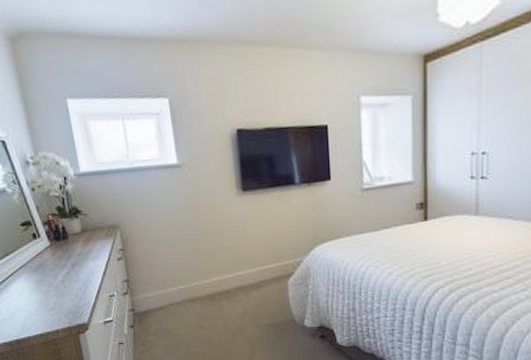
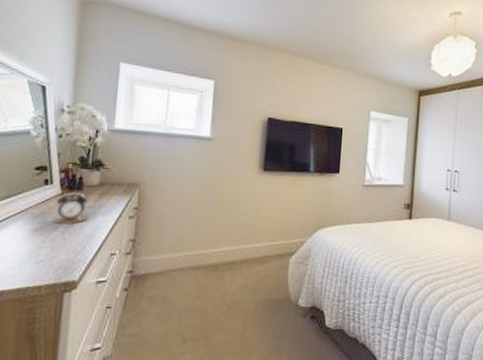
alarm clock: none [48,242,81,275] -> present [53,193,88,225]

